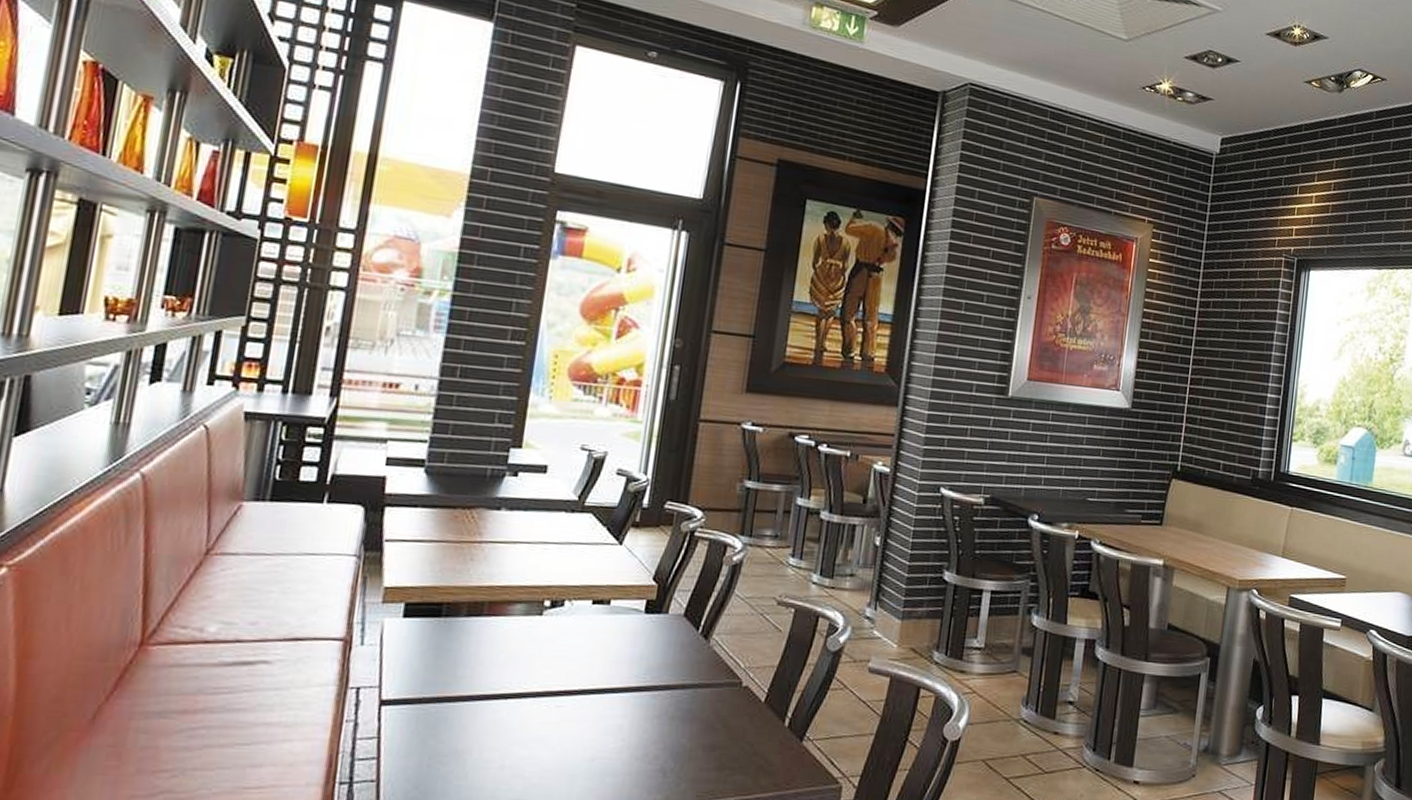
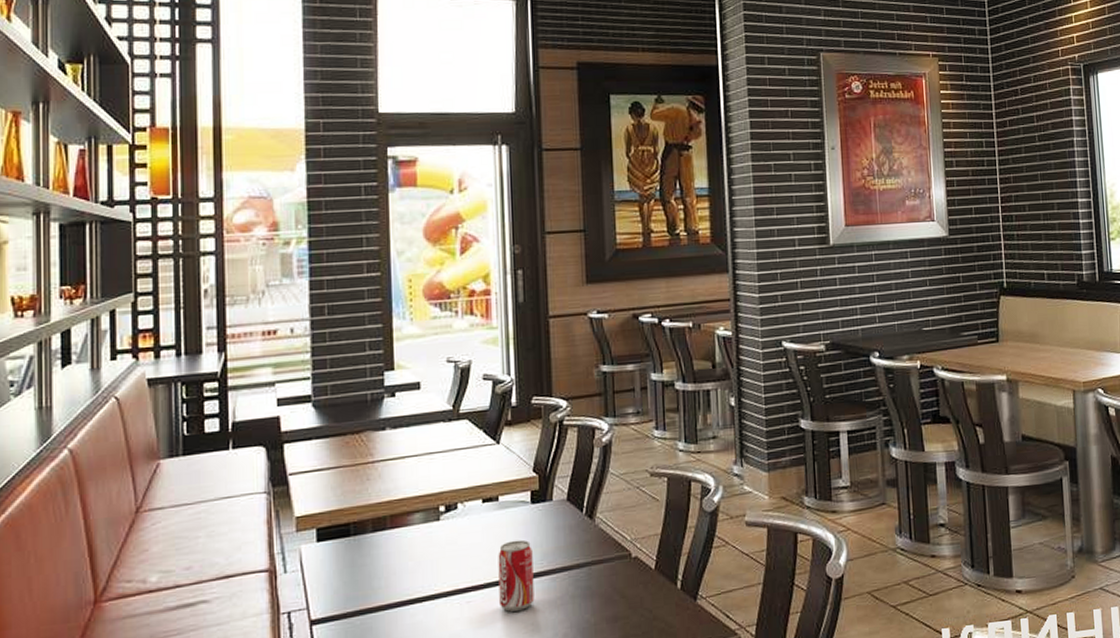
soda can: none [591,649,638,724] -> present [498,539,534,612]

